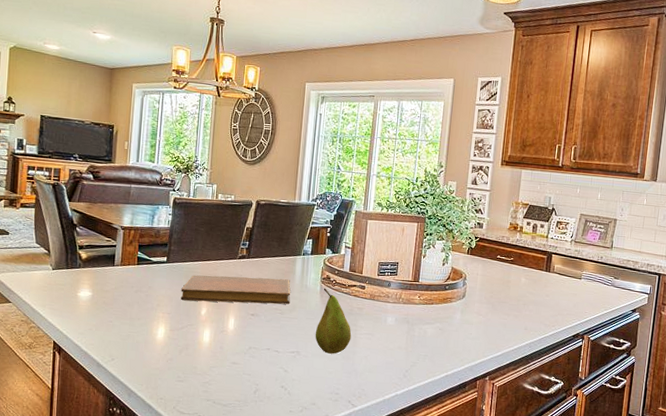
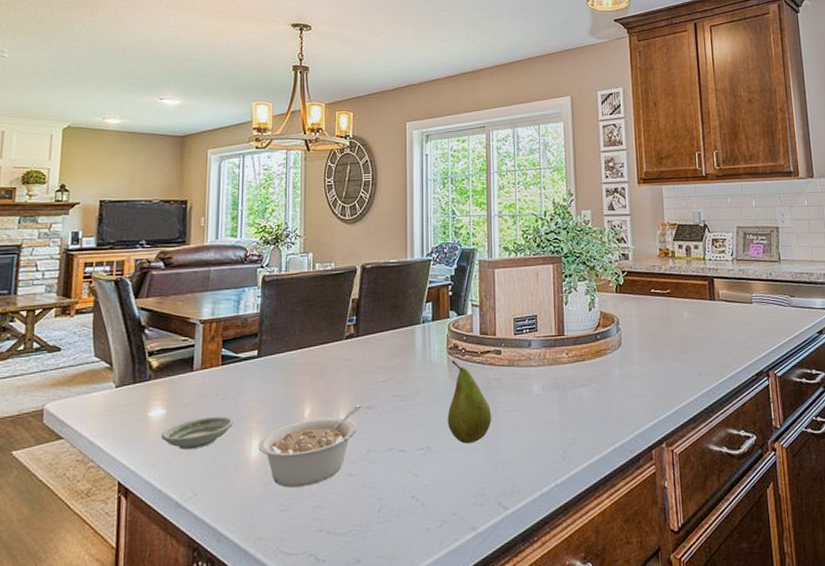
saucer: none [88,303,145,326] -> present [161,416,233,450]
legume: none [163,312,247,366] -> present [258,405,360,488]
notebook: present [180,275,291,305] -> none [277,356,413,403]

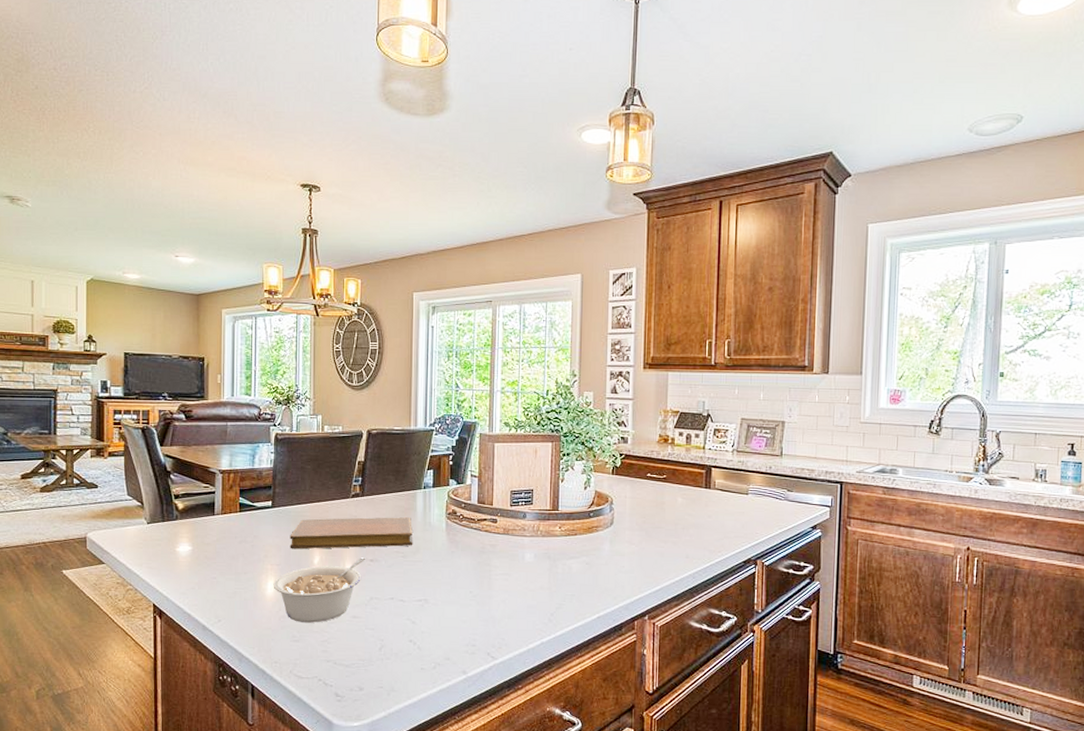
saucer: present [161,416,233,450] -> none [189,556,251,583]
notebook: none [277,356,413,403] -> present [290,517,413,550]
fruit: present [447,360,492,444] -> none [444,525,486,600]

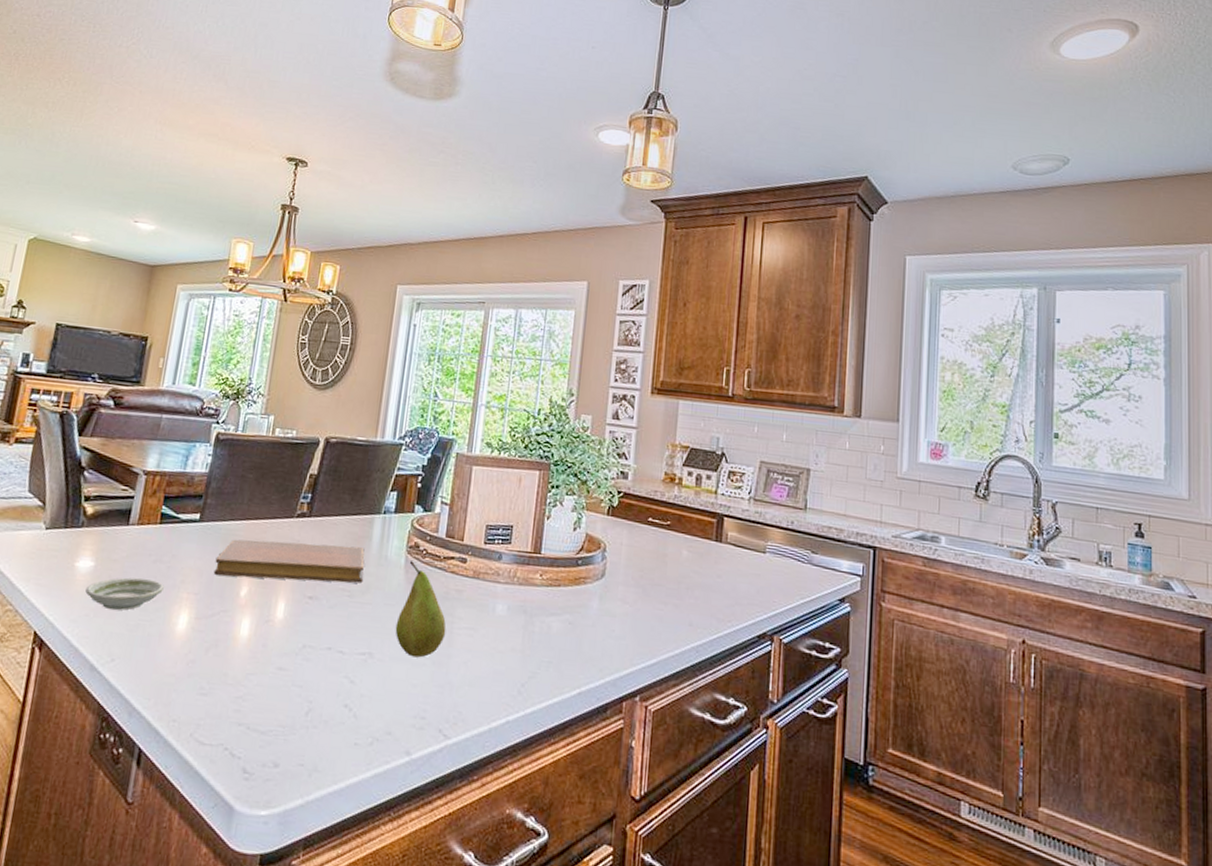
saucer: none [189,556,251,583] -> present [85,577,164,611]
legume: present [273,557,365,623] -> none [185,593,303,673]
fruit: none [444,525,486,600] -> present [395,561,447,658]

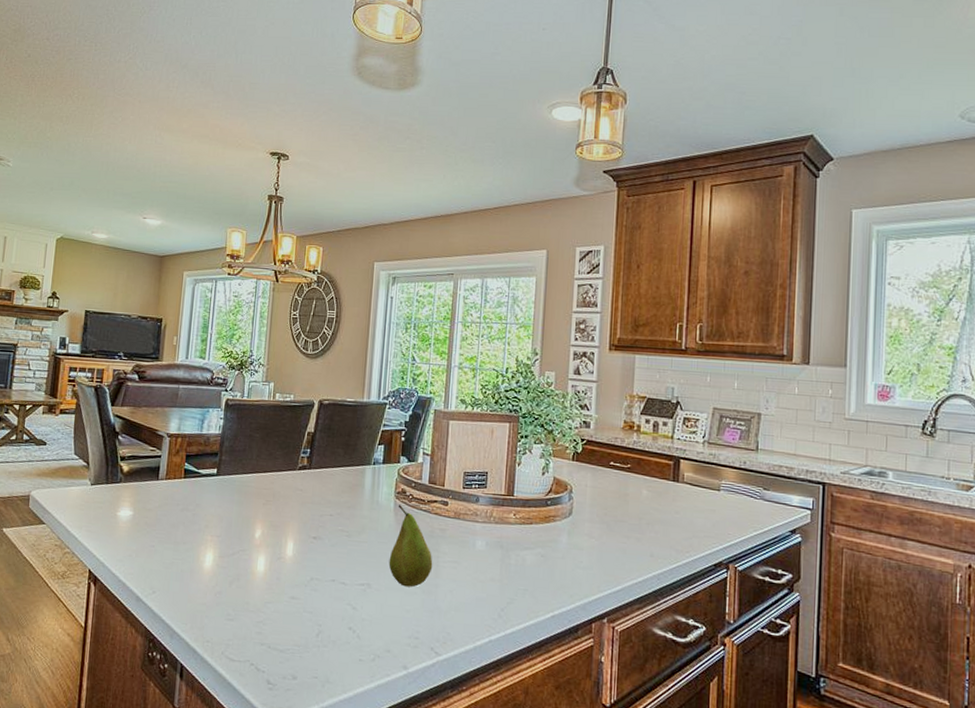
saucer: present [85,577,164,611] -> none [127,524,191,552]
notebook: present [213,539,365,584] -> none [231,489,359,525]

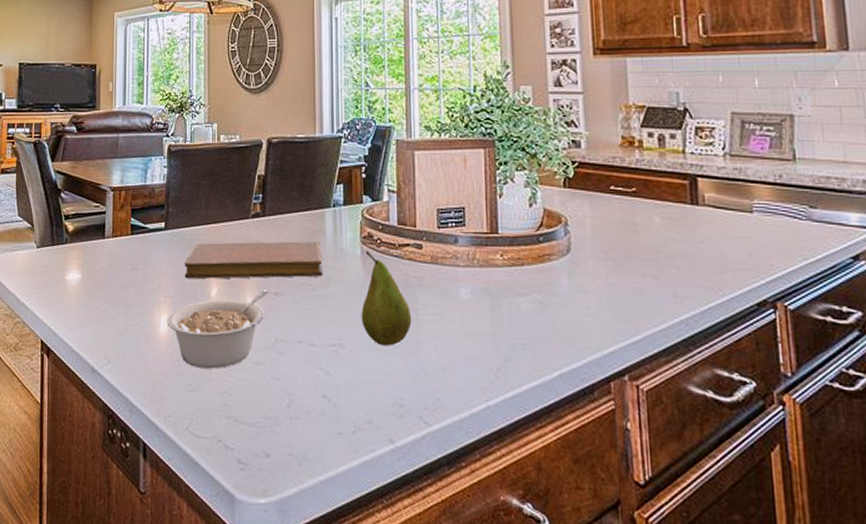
legume: none [211,534,308,602] -> present [166,290,268,369]
notebook: none [231,489,359,525] -> present [184,241,323,279]

